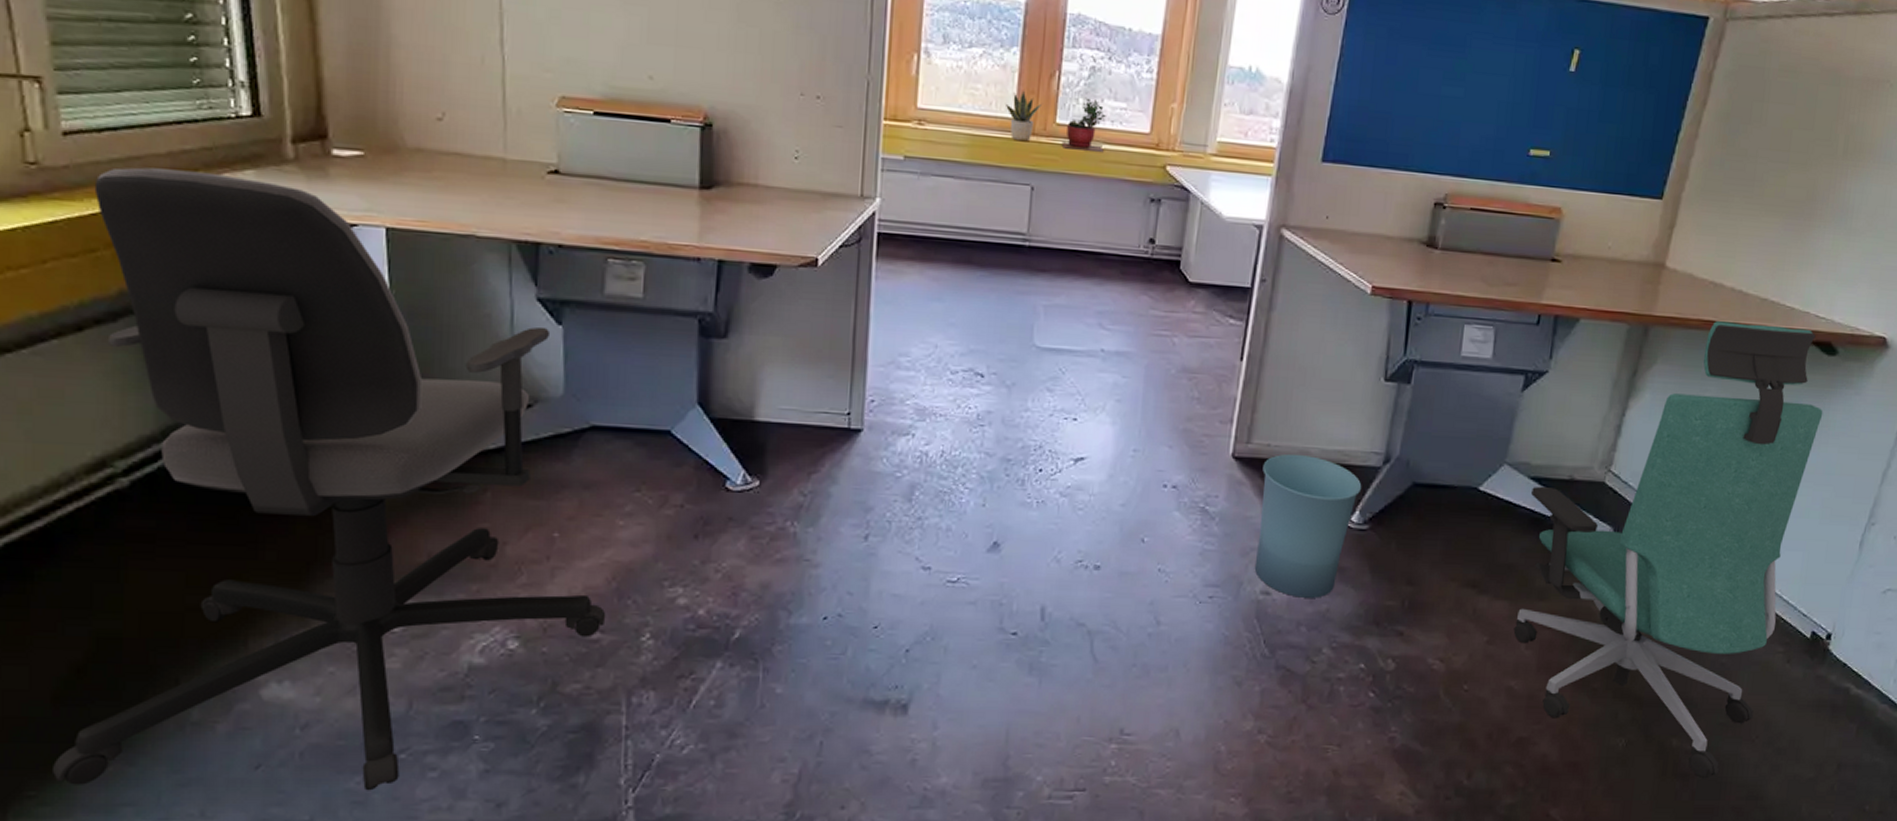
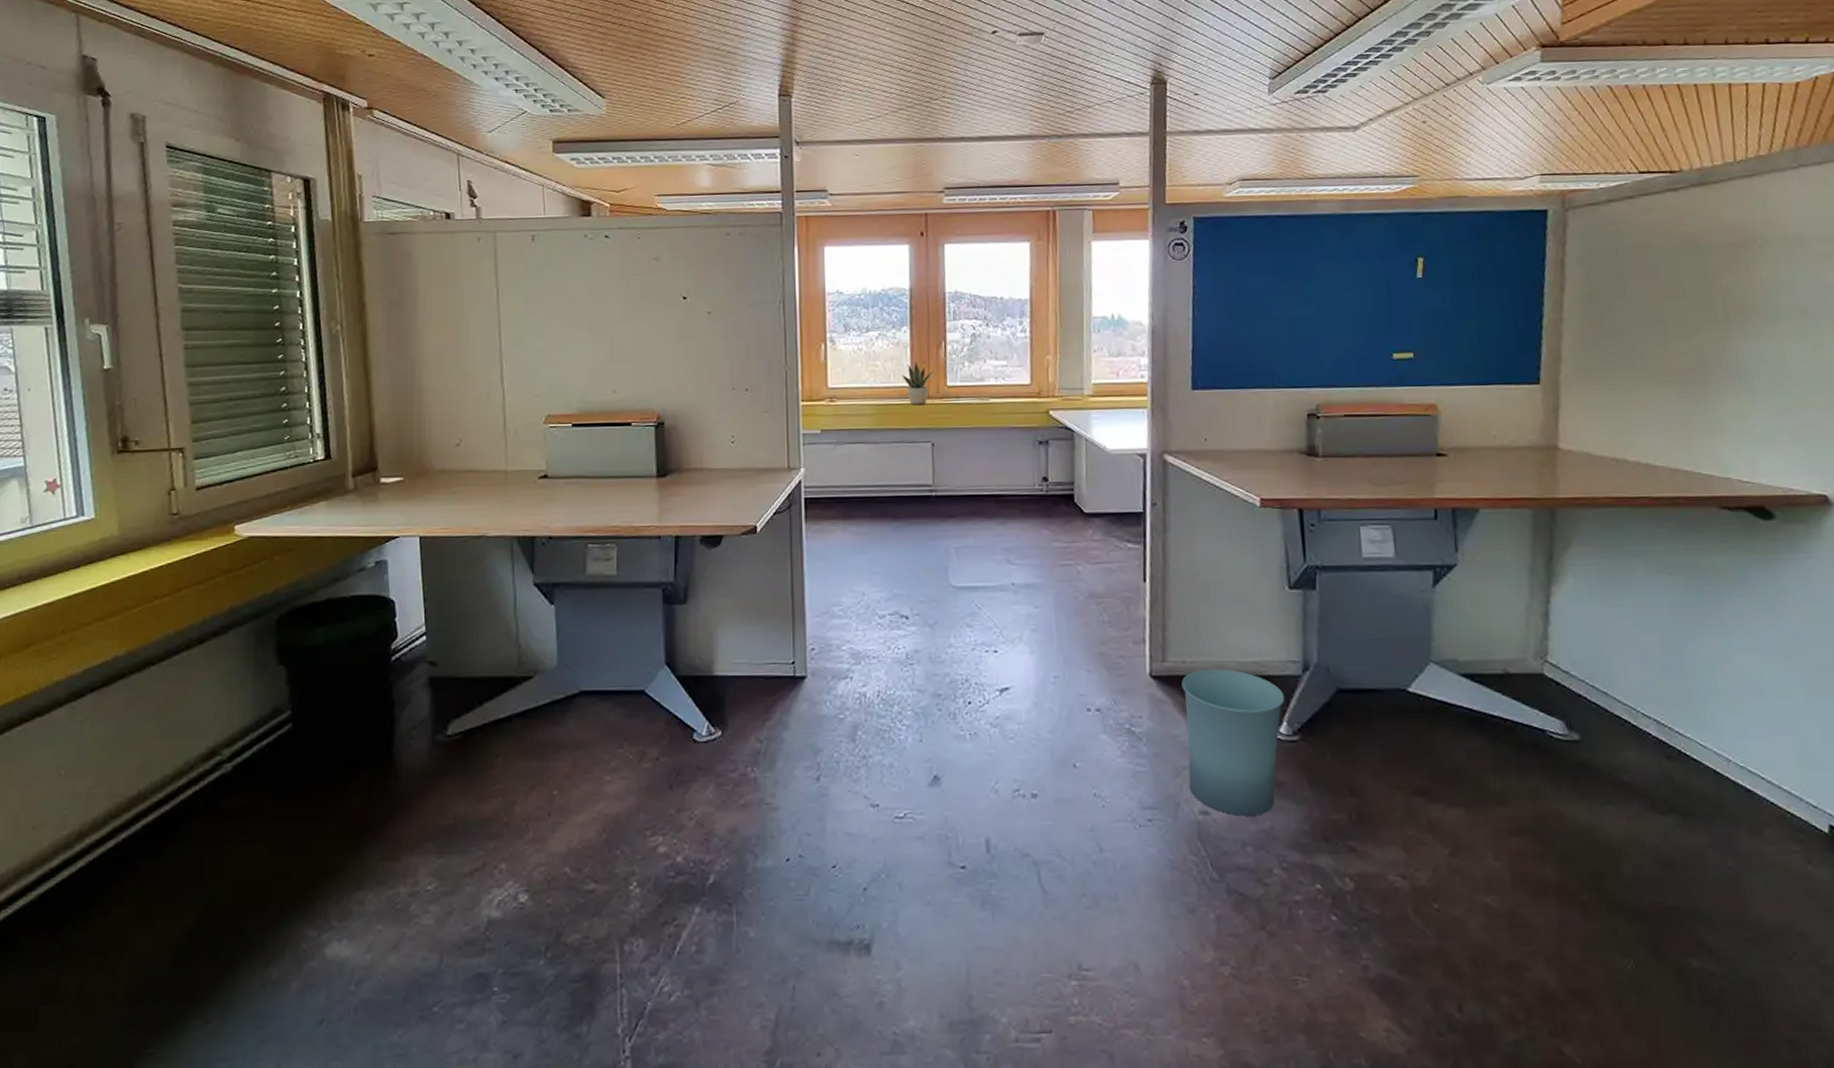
office chair: present [53,167,606,791] -> none [168,507,599,1044]
succulent plant: present [1061,98,1106,152] -> none [954,360,992,407]
chair: present [1513,321,1823,779] -> none [1465,495,1783,1006]

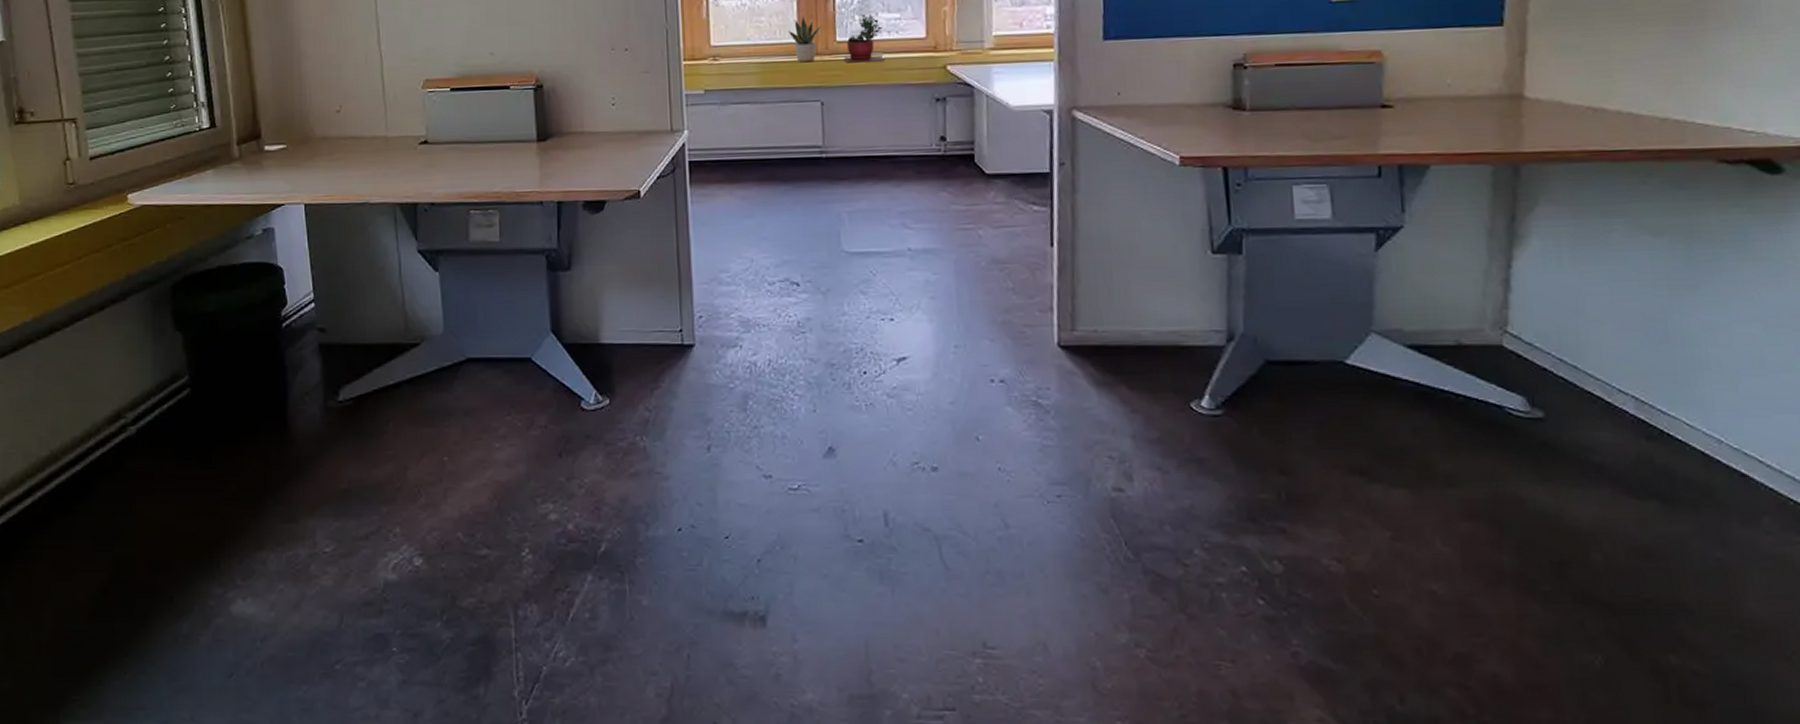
succulent plant: none [954,360,992,407] -> present [844,14,884,63]
waste bin: present [1181,668,1285,816] -> none [1093,338,1207,493]

